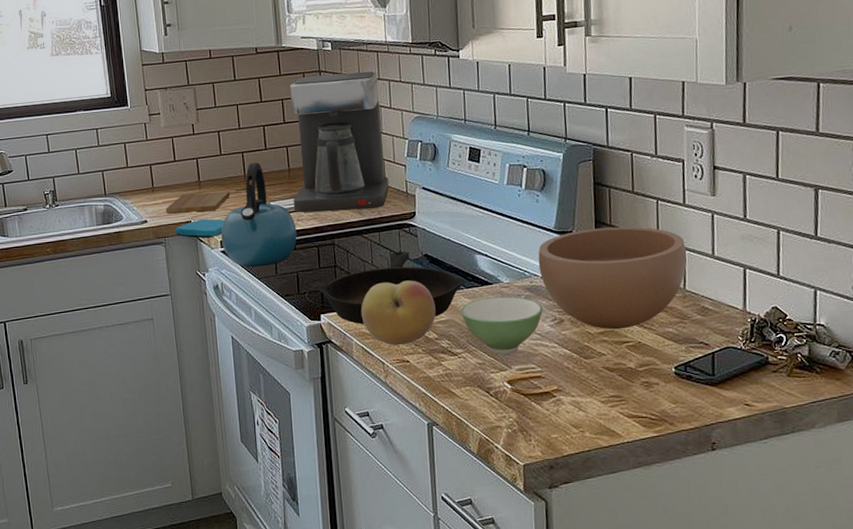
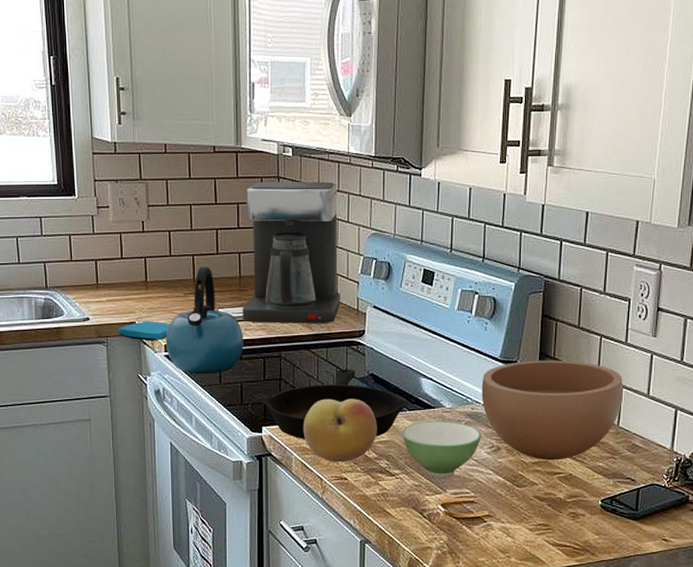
cutting board: present [165,191,230,214] -> none [109,293,178,313]

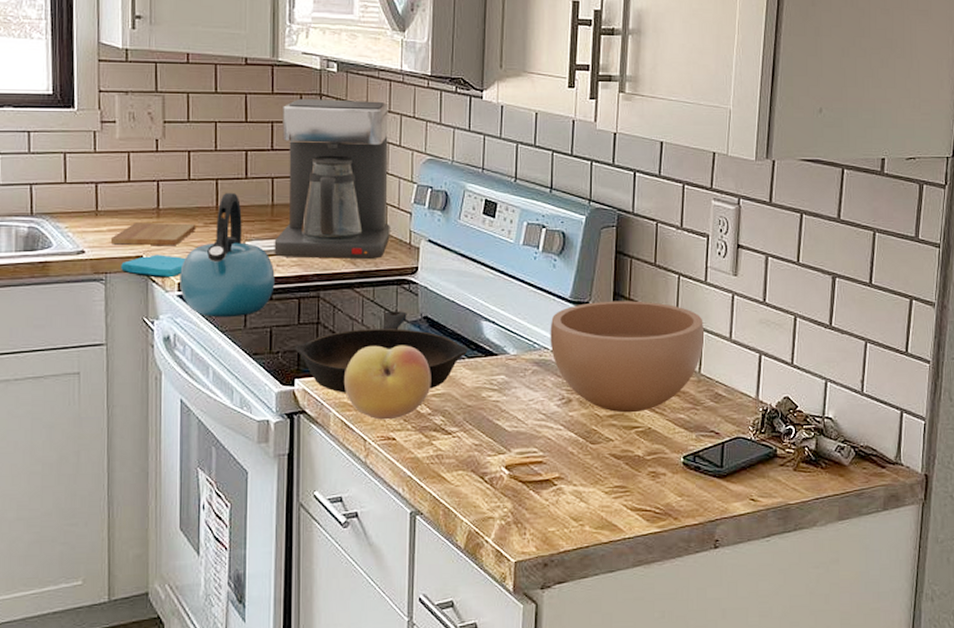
cutting board: none [109,293,178,313] -> present [110,223,197,245]
bowl: present [402,421,482,478] -> none [460,369,551,436]

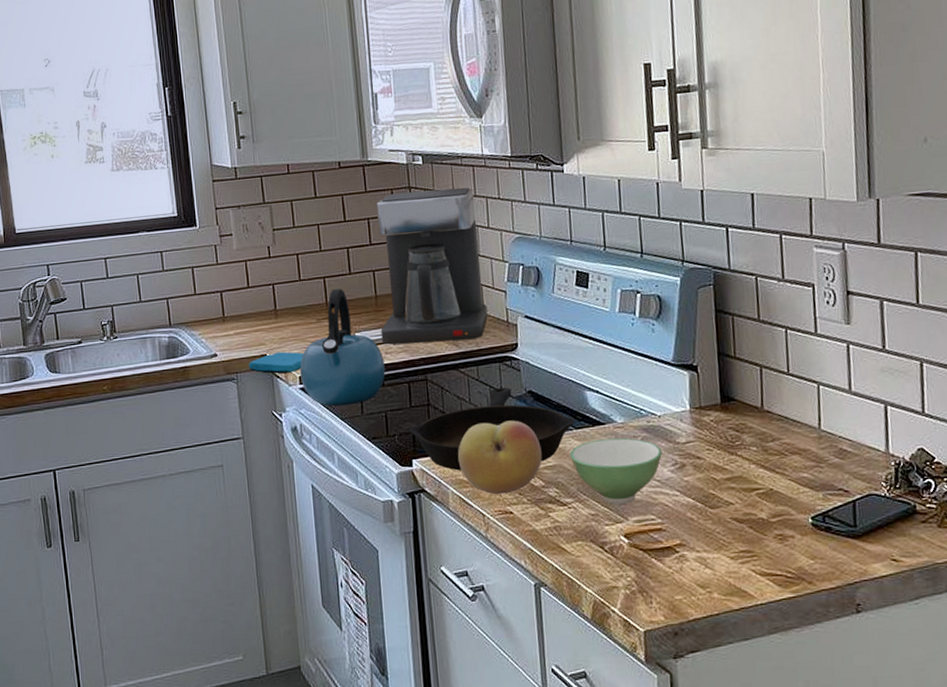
cutting board: present [110,223,197,245] -> none [237,320,311,346]
bowl: none [460,369,551,436] -> present [570,437,663,505]
bowl: present [550,301,704,413] -> none [655,358,821,475]

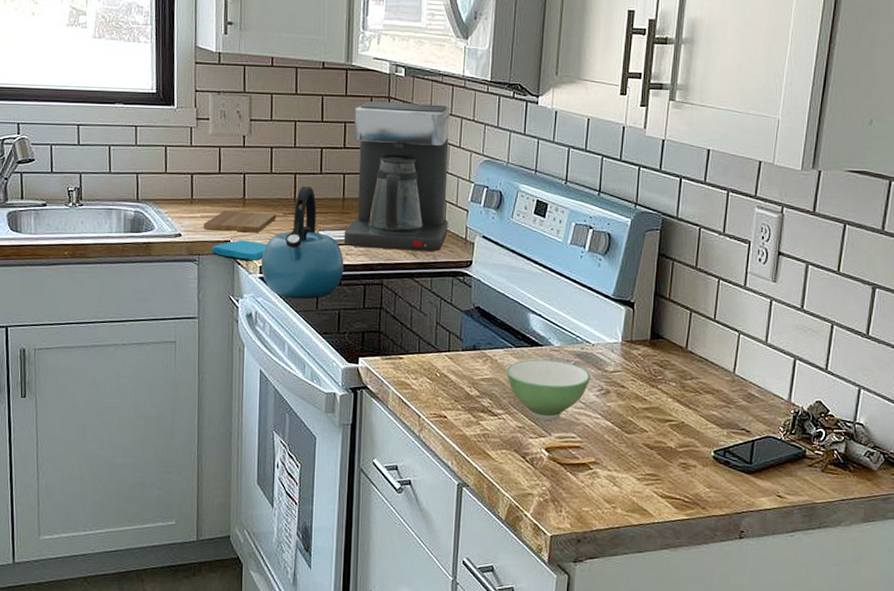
cutting board: none [237,320,311,346] -> present [203,211,277,232]
frying pan: present [409,387,575,471] -> none [360,300,516,374]
fruit: present [457,420,542,495] -> none [402,331,481,400]

